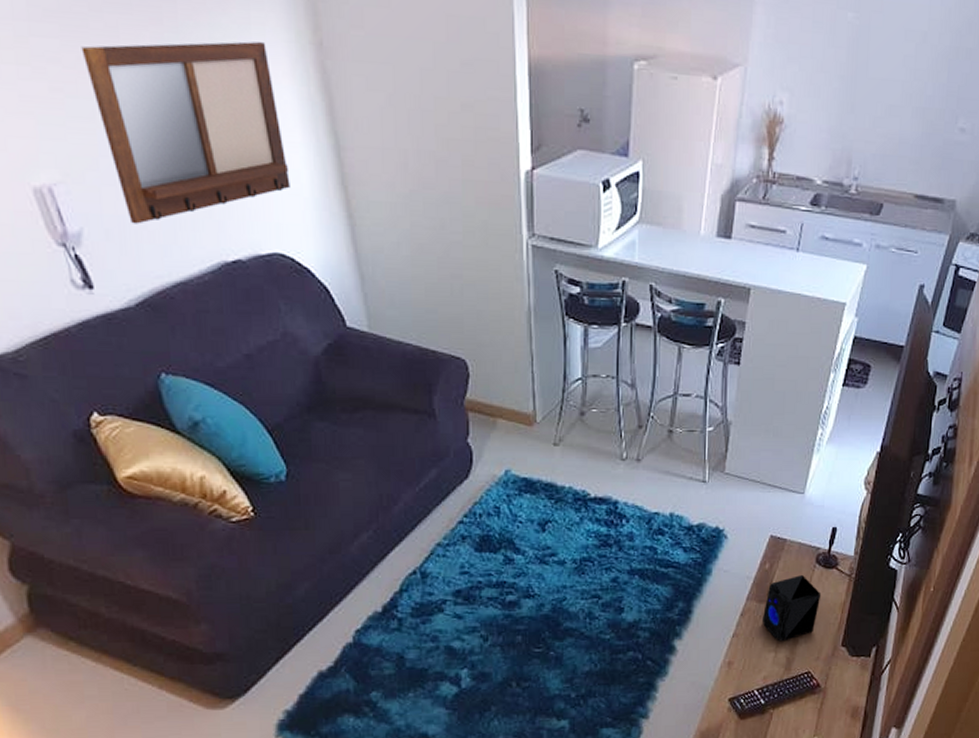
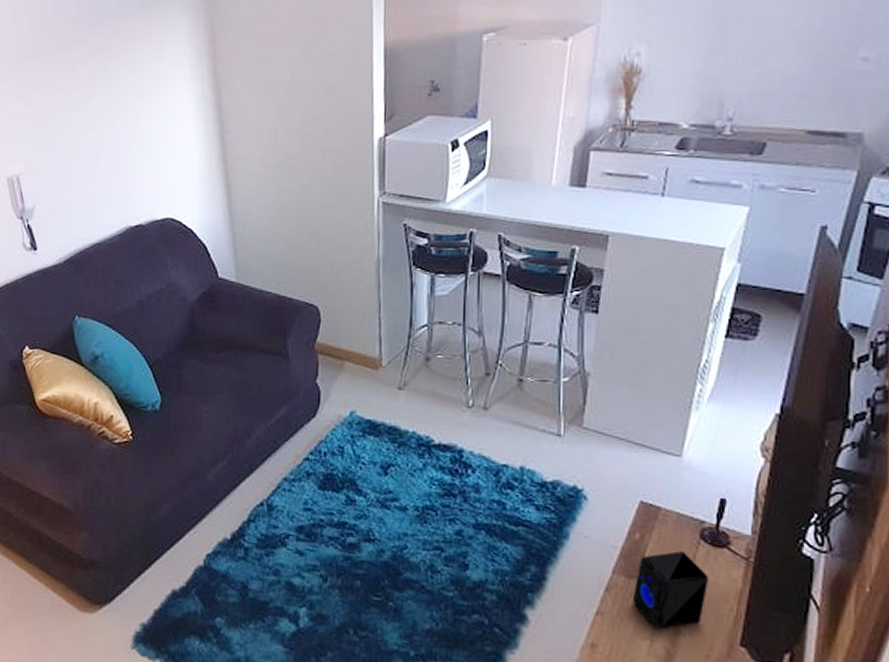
writing board: present [81,41,290,224] -> none [49,57,184,200]

